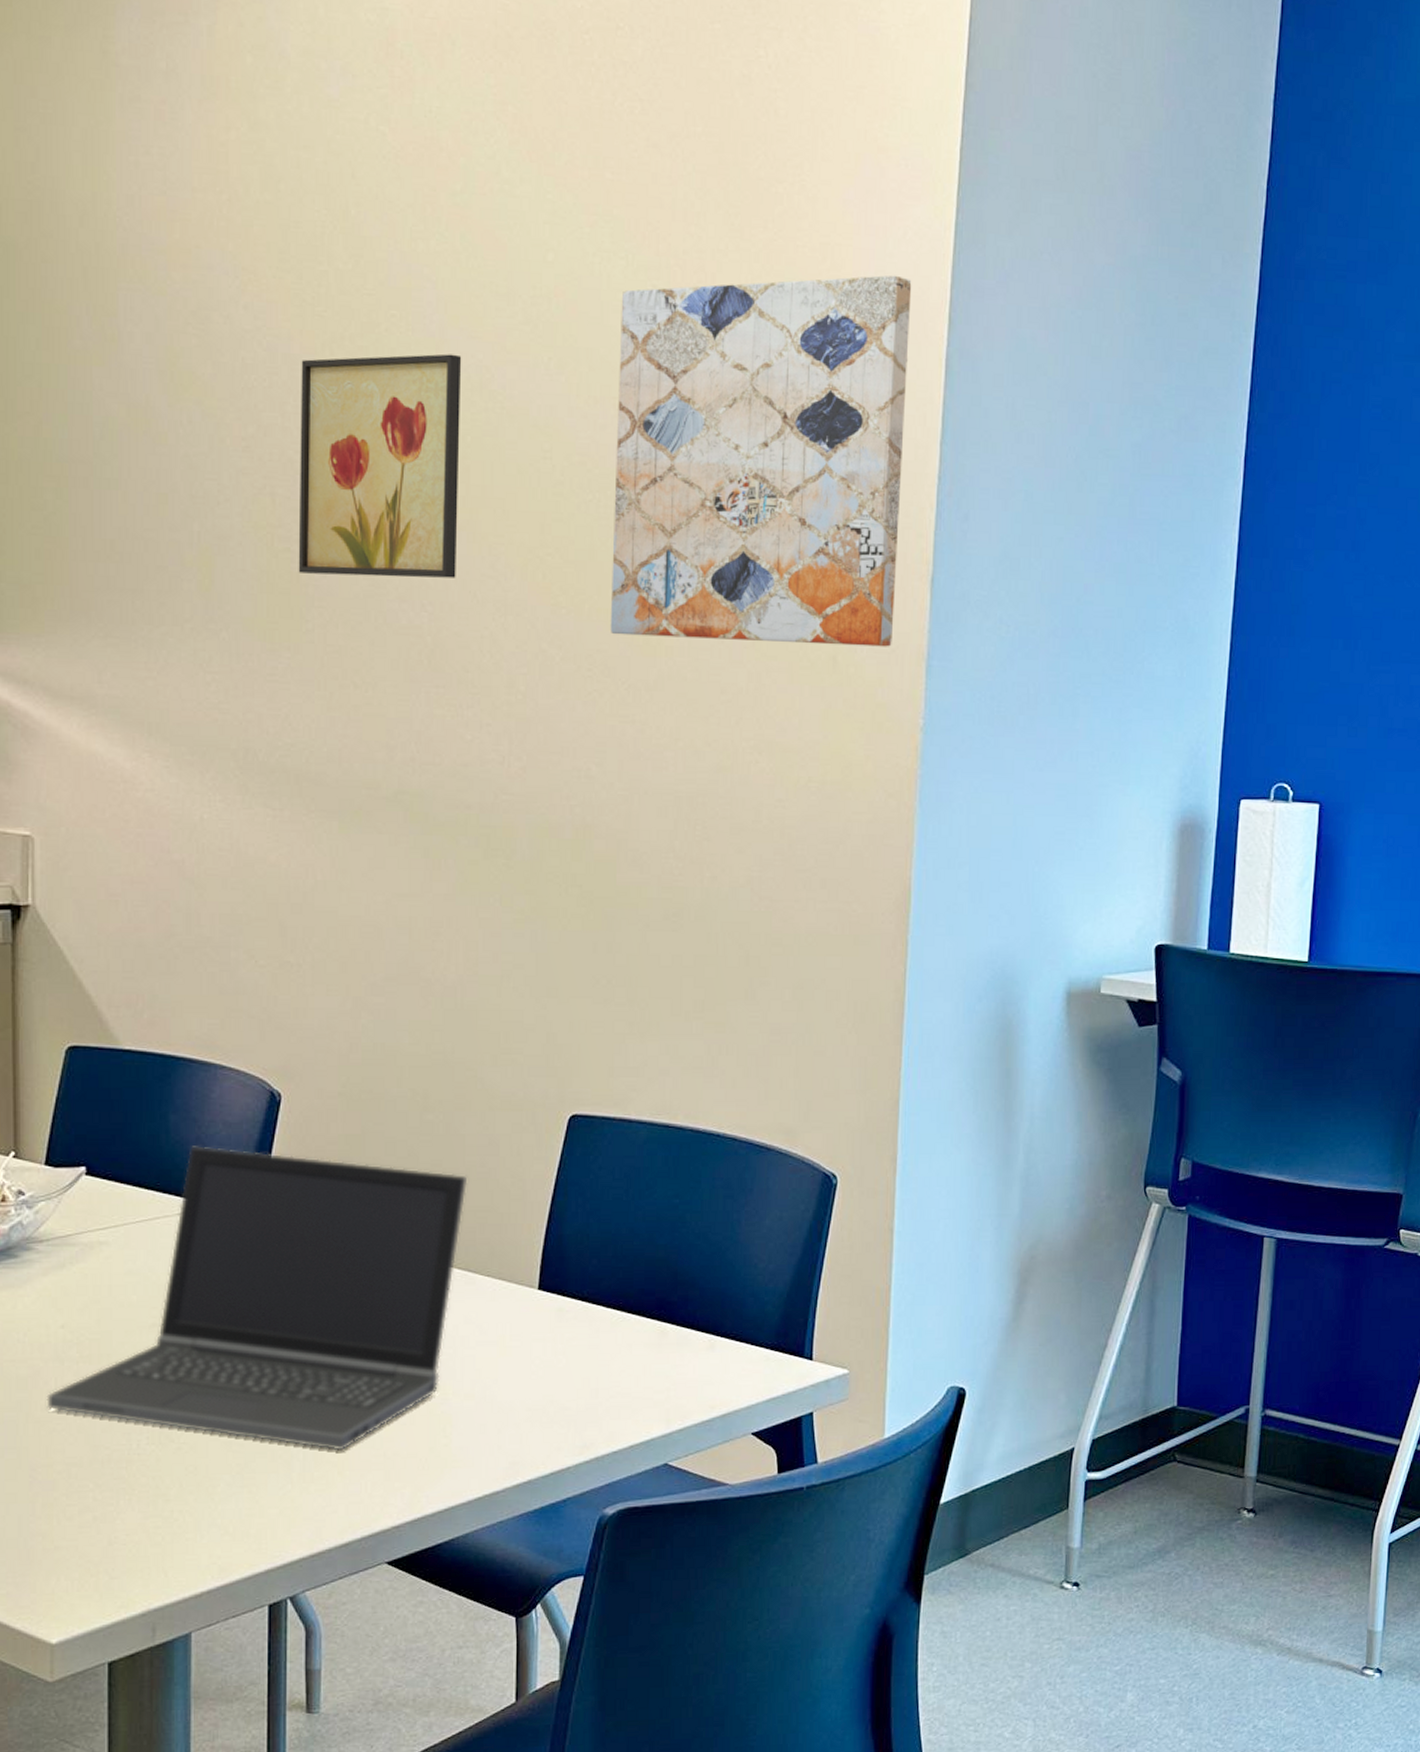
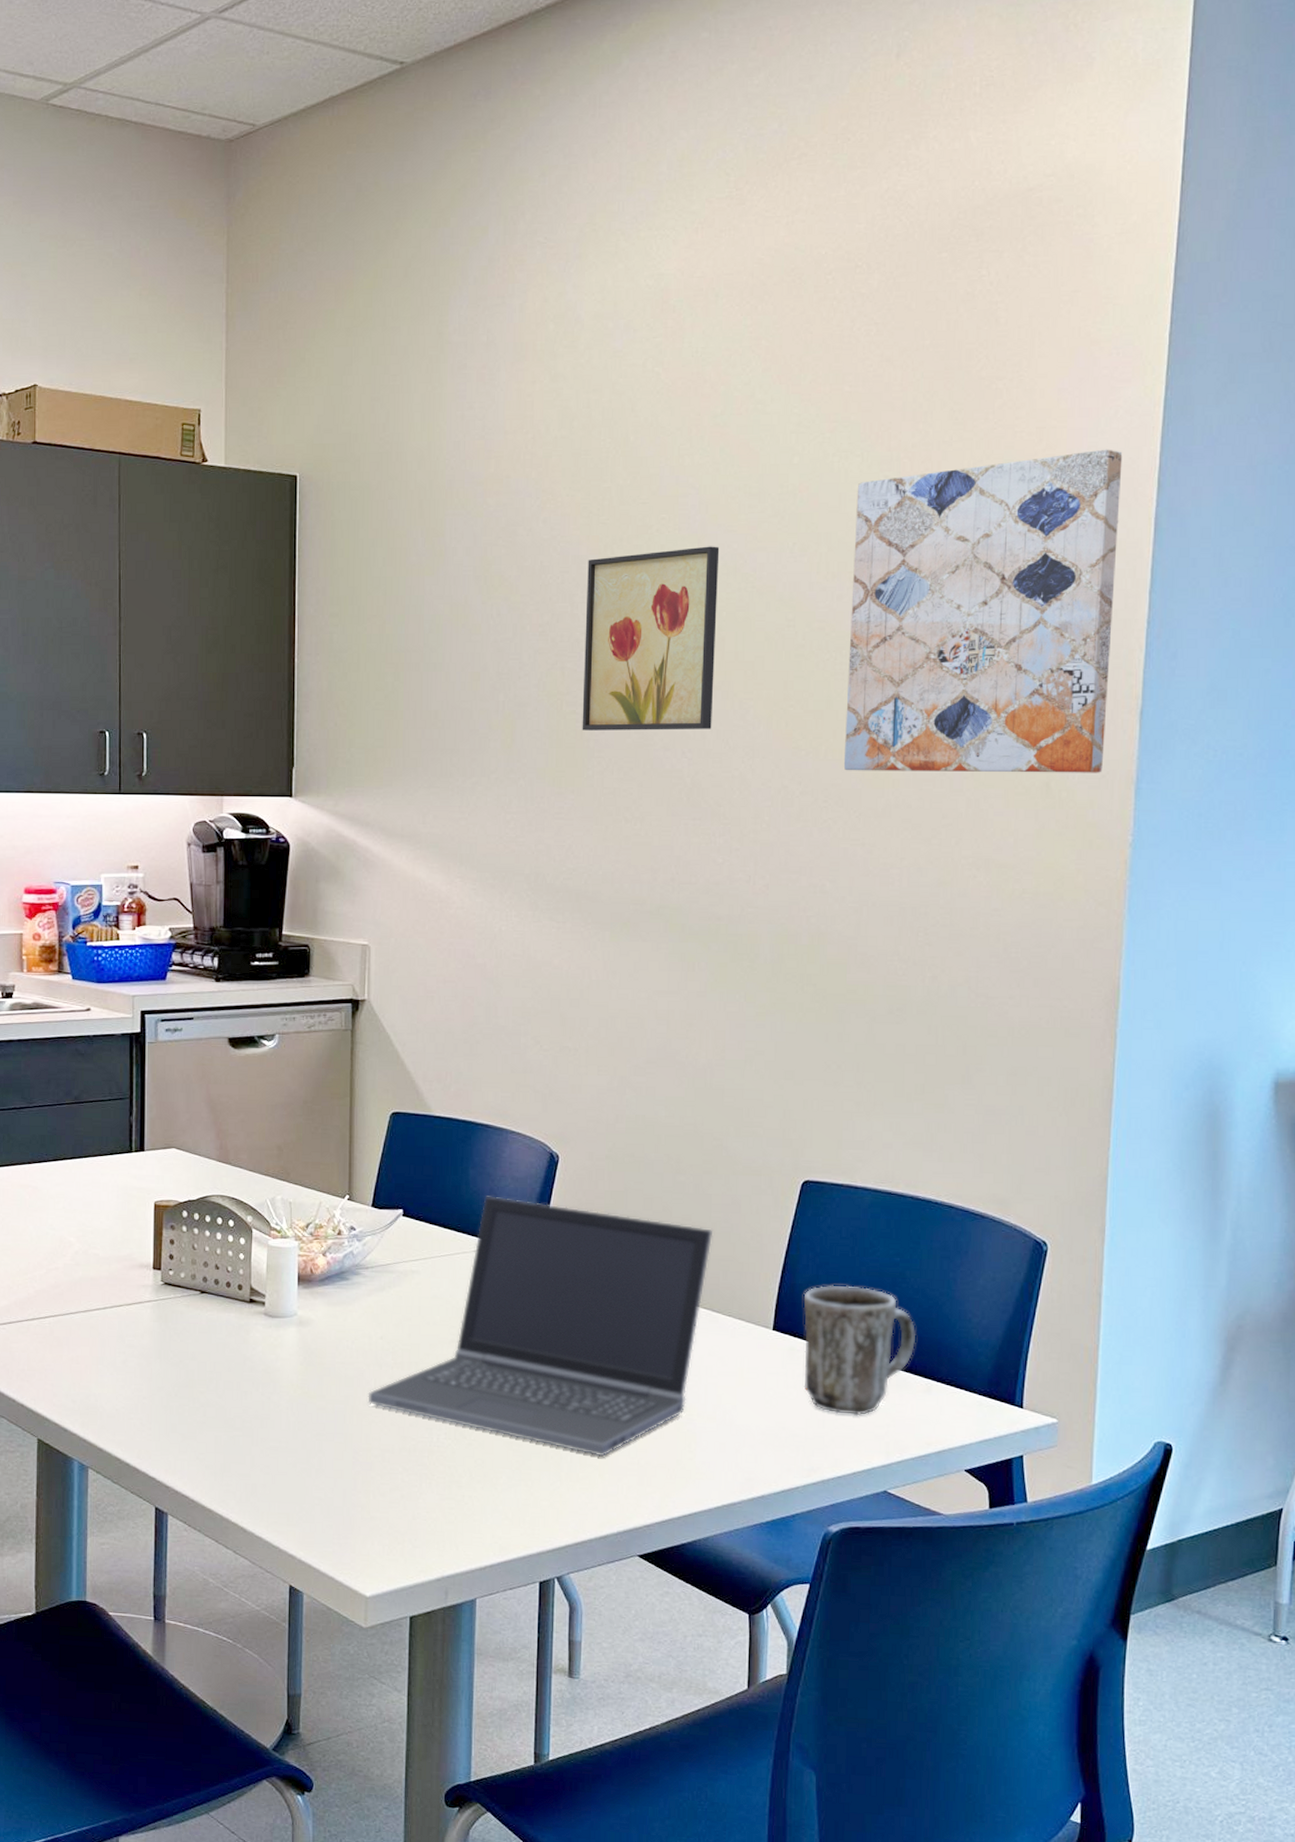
mug: none [572,1233,698,1382] -> present [803,1285,916,1416]

